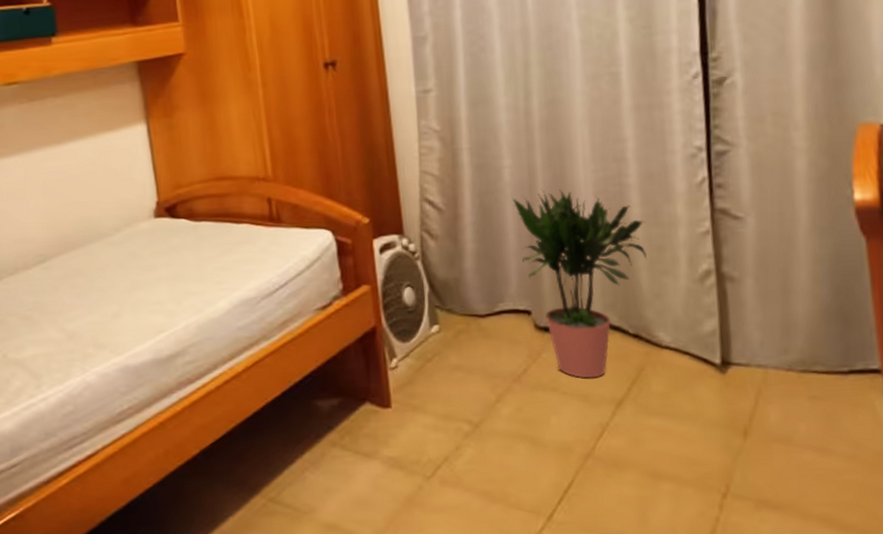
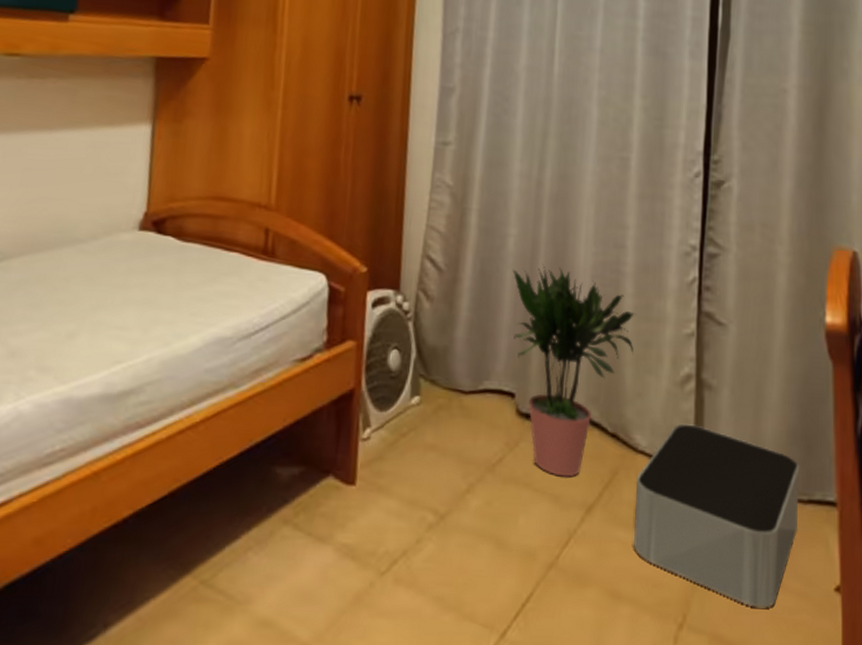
storage bin: none [664,316,841,473] -> present [634,423,800,608]

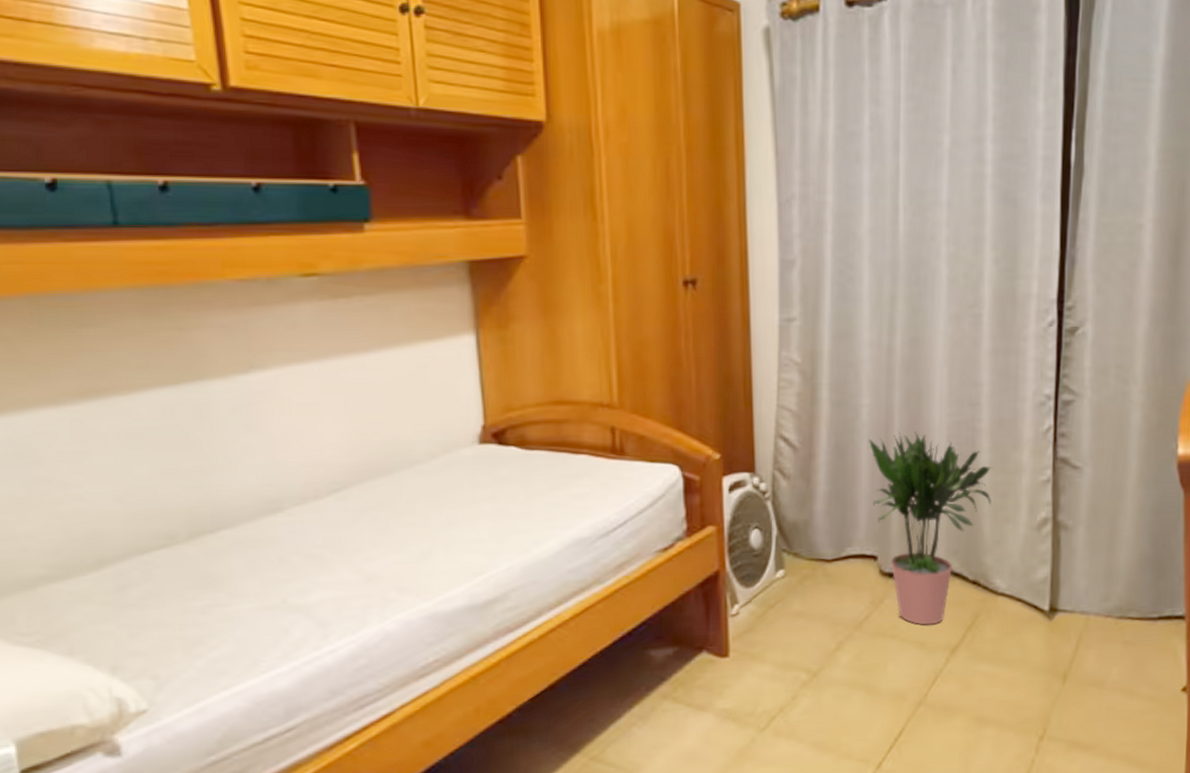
storage bin: present [634,423,800,608] -> none [997,563,1151,714]

